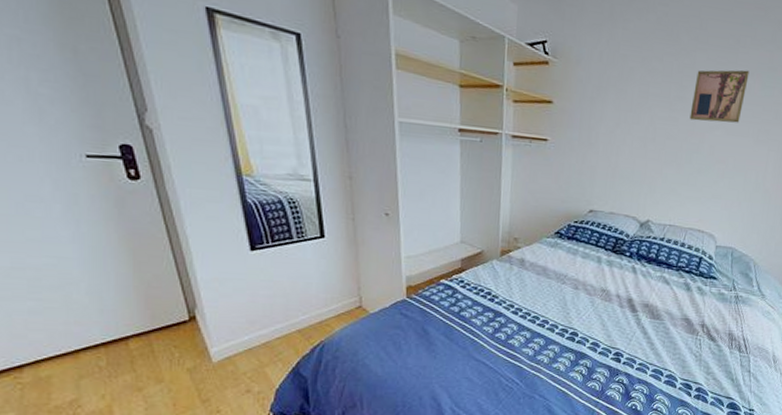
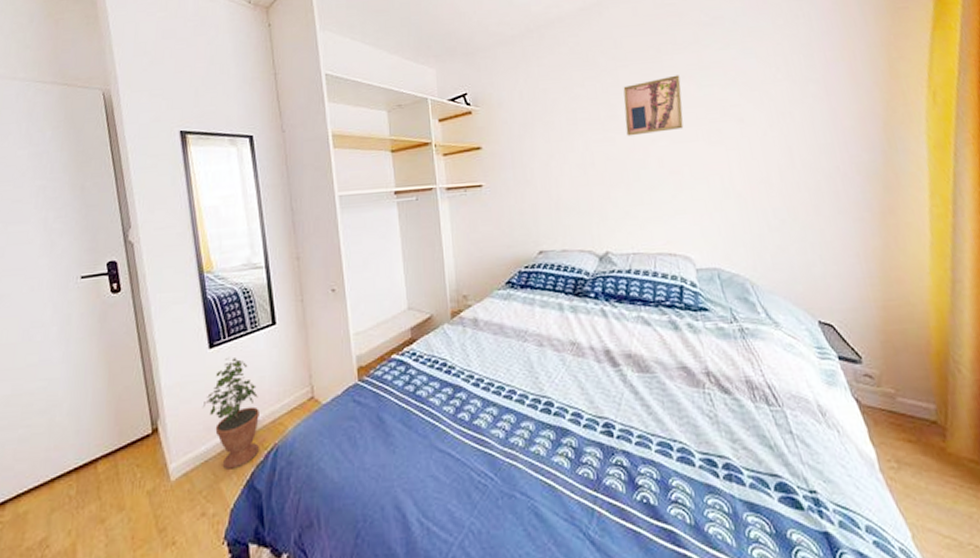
potted plant: none [244,262,306,358] -> present [202,358,259,470]

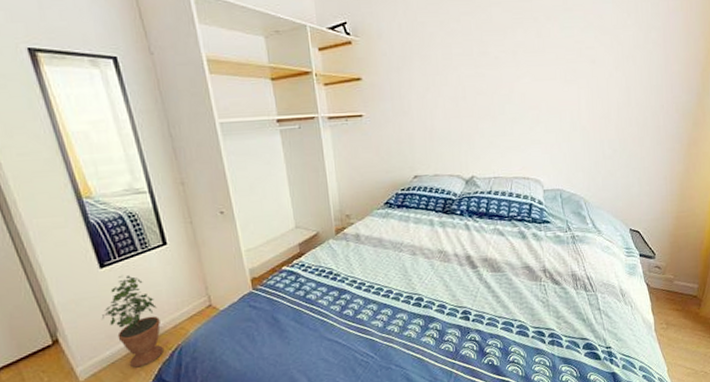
wall art: present [623,75,684,137] -> none [495,15,547,73]

